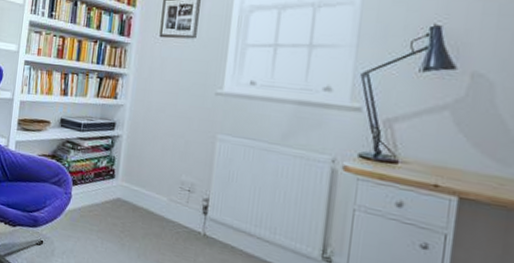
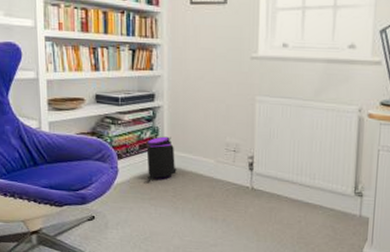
trash can: none [97,166,128,214] -> present [146,136,177,183]

